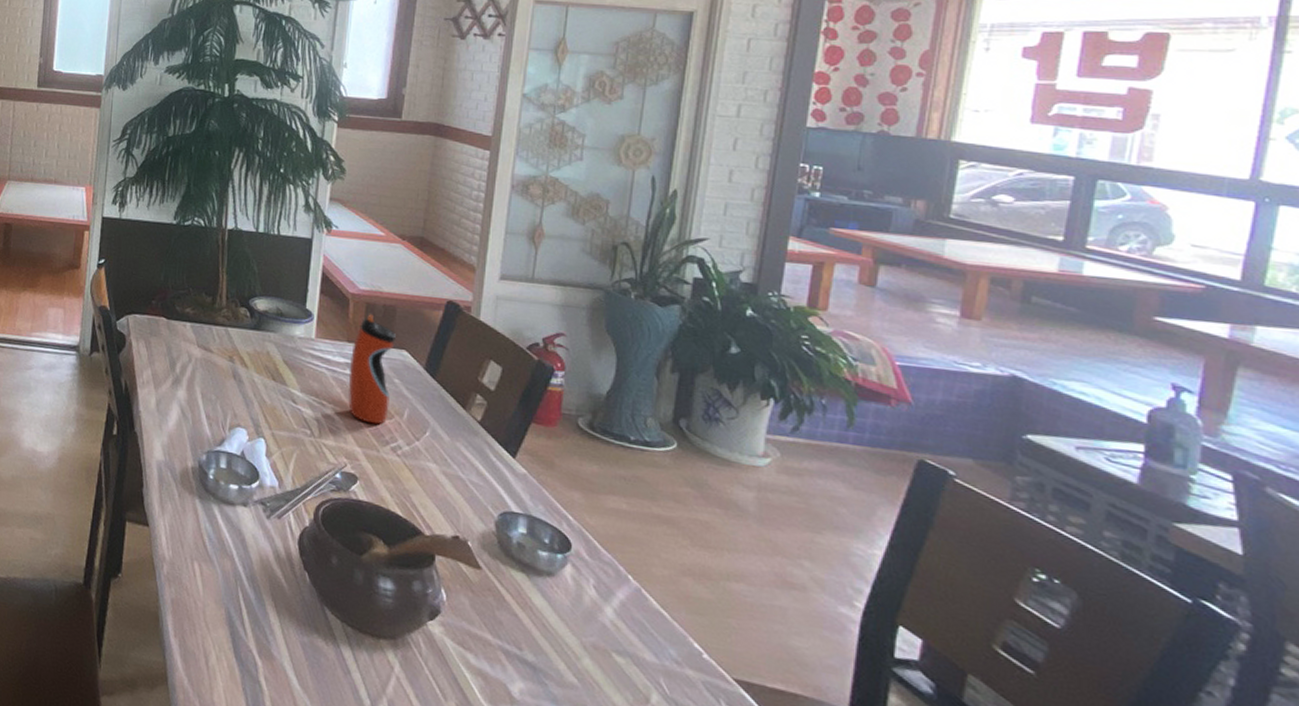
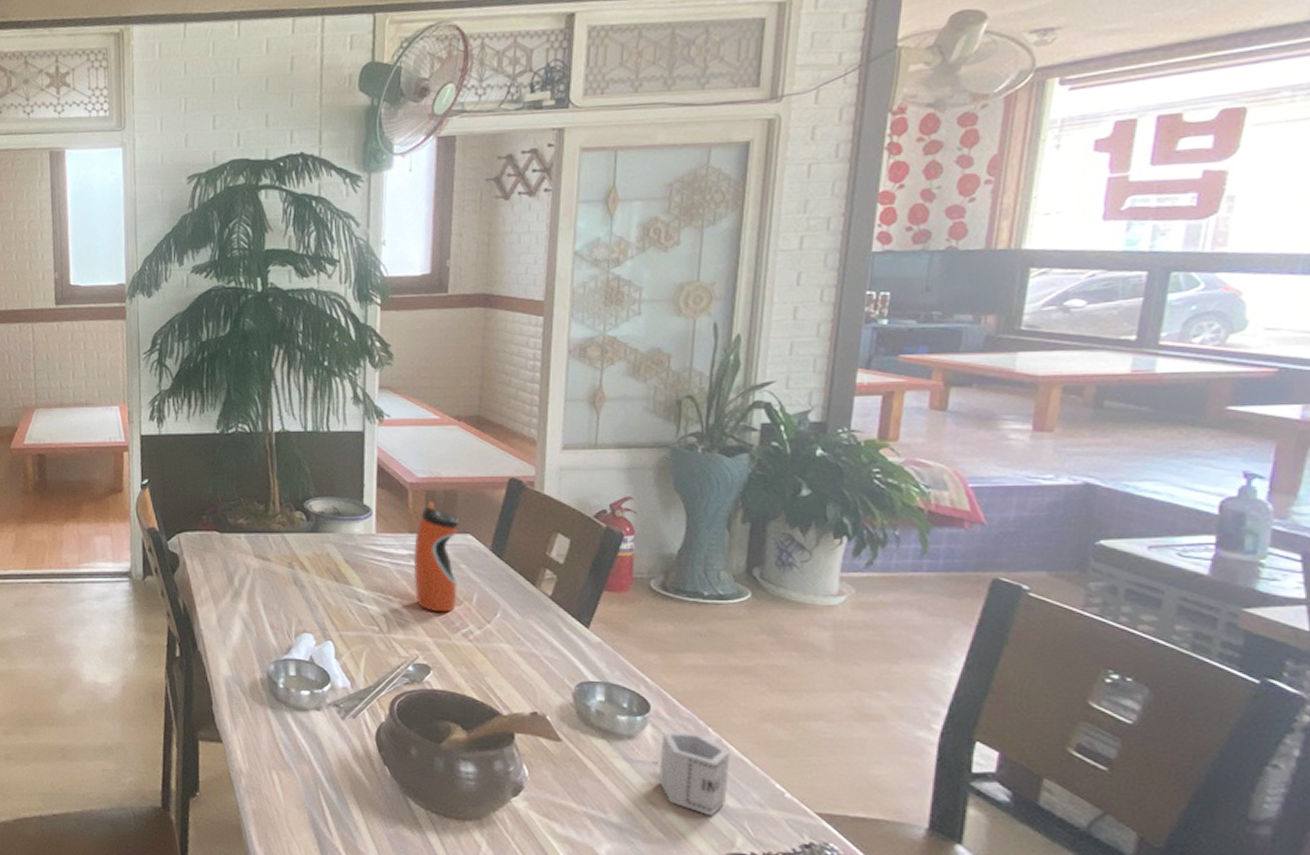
cup: none [576,574,649,668] -> present [659,733,730,817]

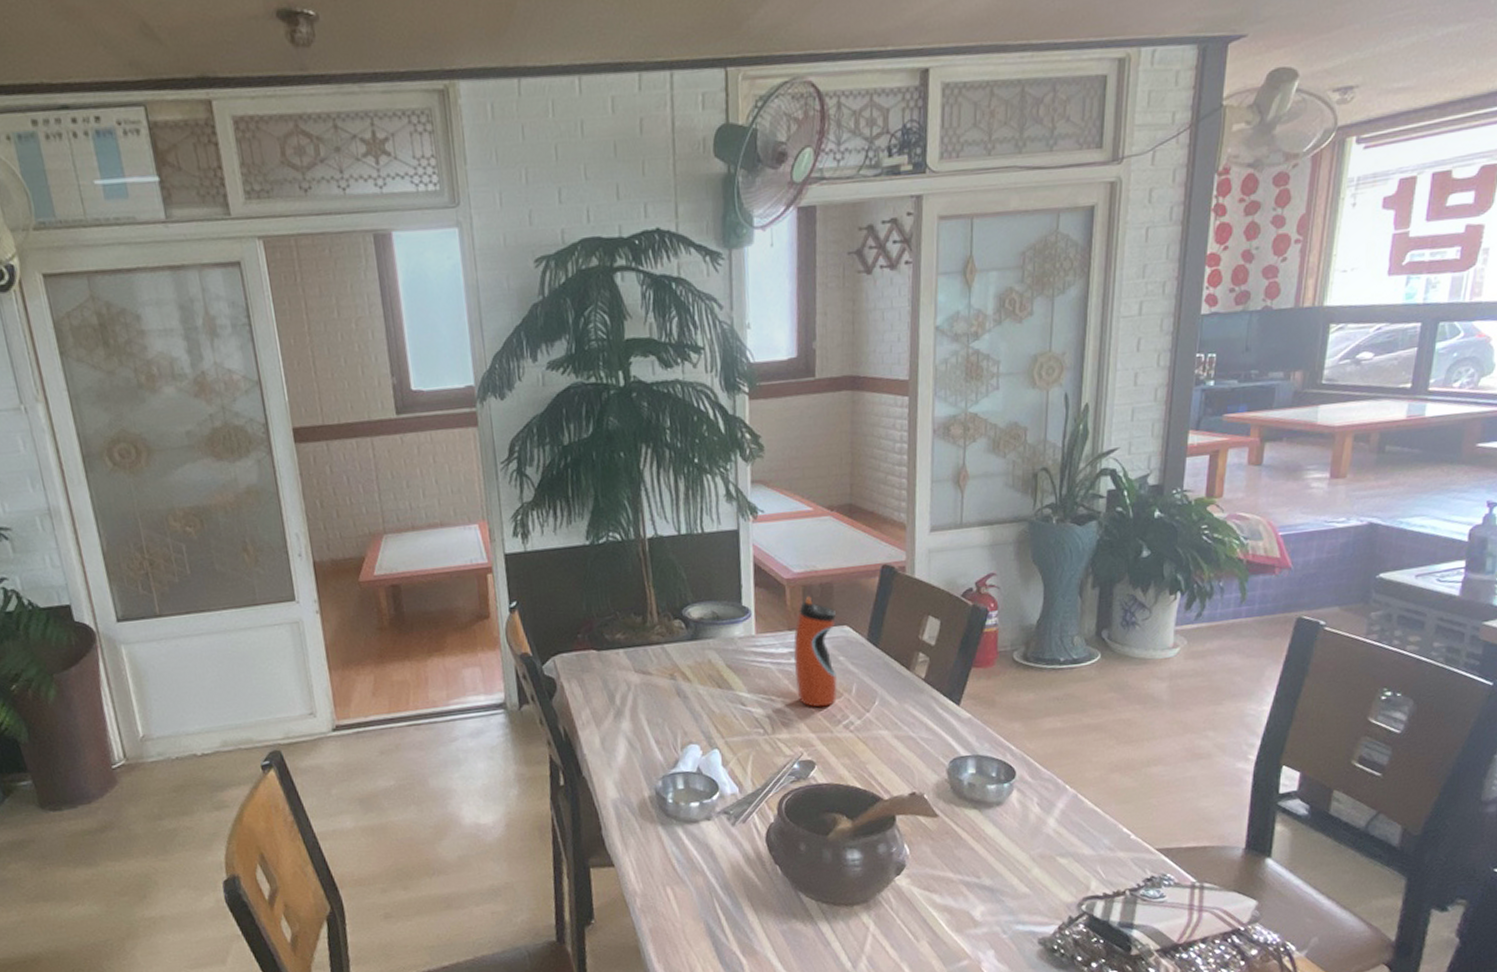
cup: present [659,733,730,817] -> none [1025,792,1085,866]

